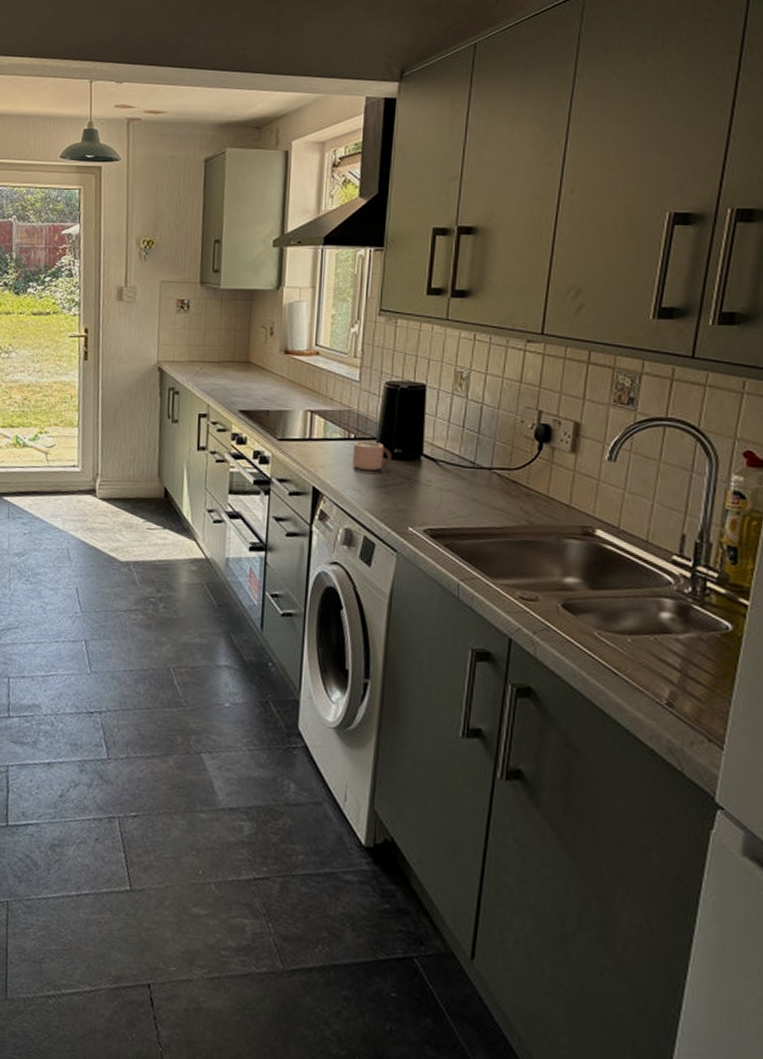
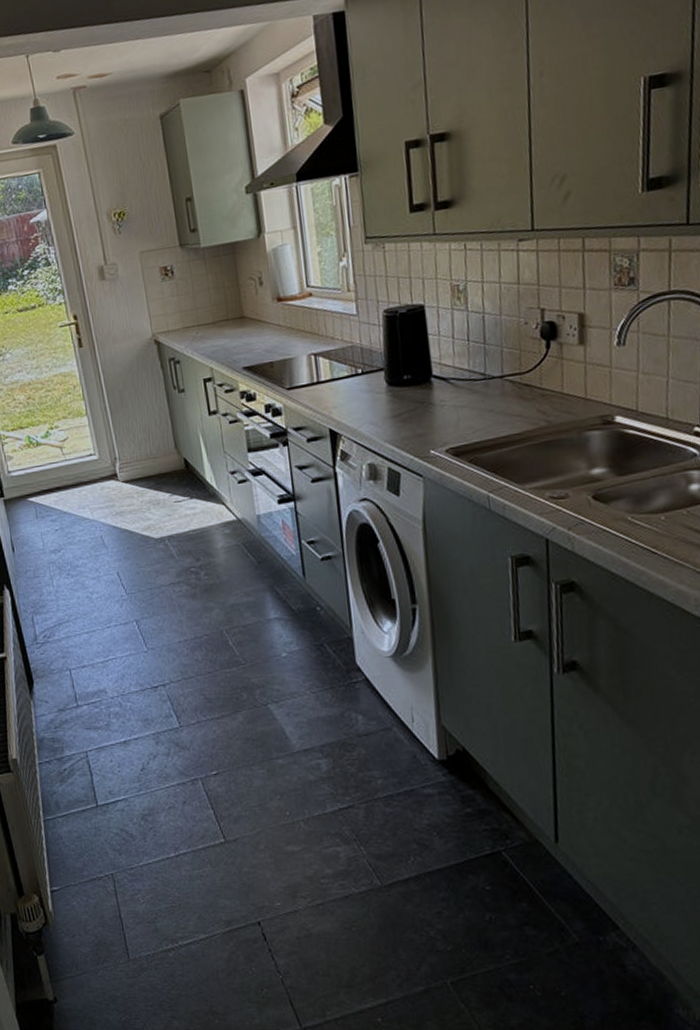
mug: present [353,440,392,470] -> none [362,372,403,403]

